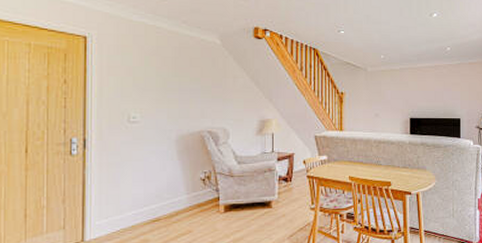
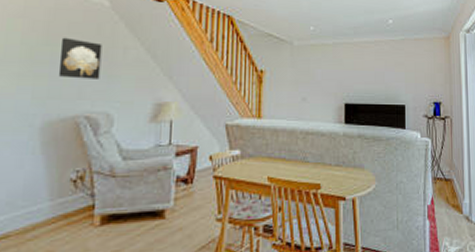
wall art: none [185,70,217,102] -> present [58,37,102,79]

